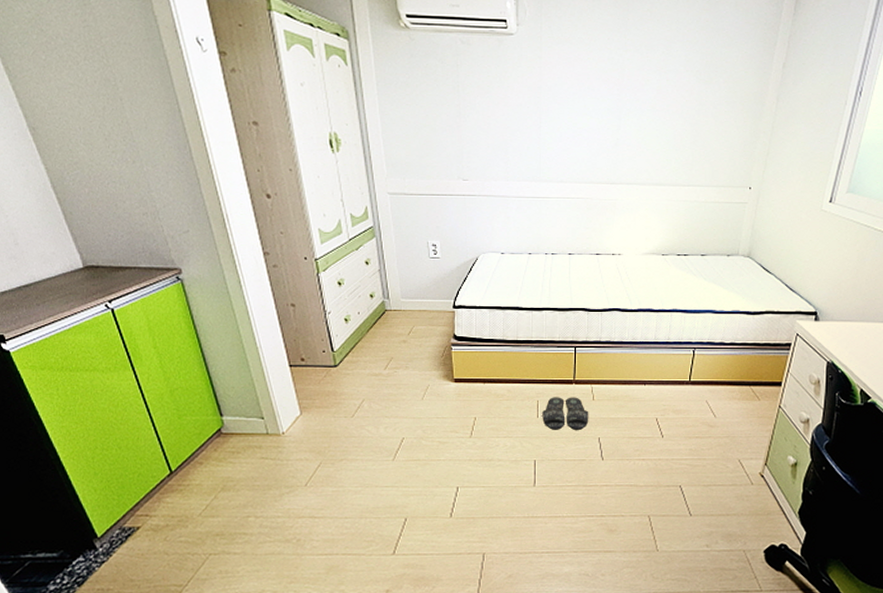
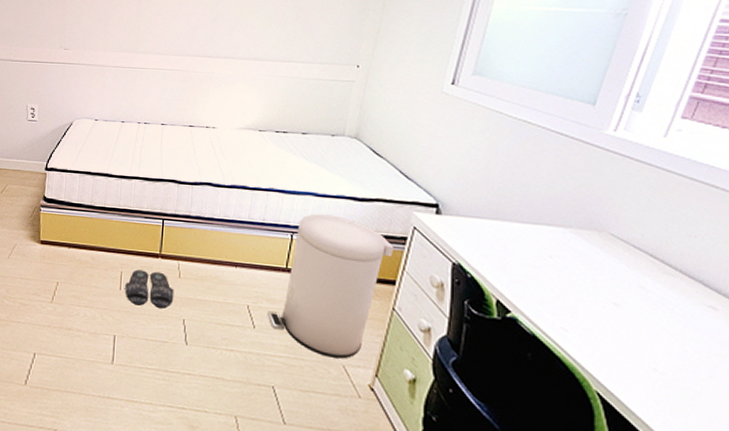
pedal bin: none [674,329,781,454] -> present [268,213,394,359]

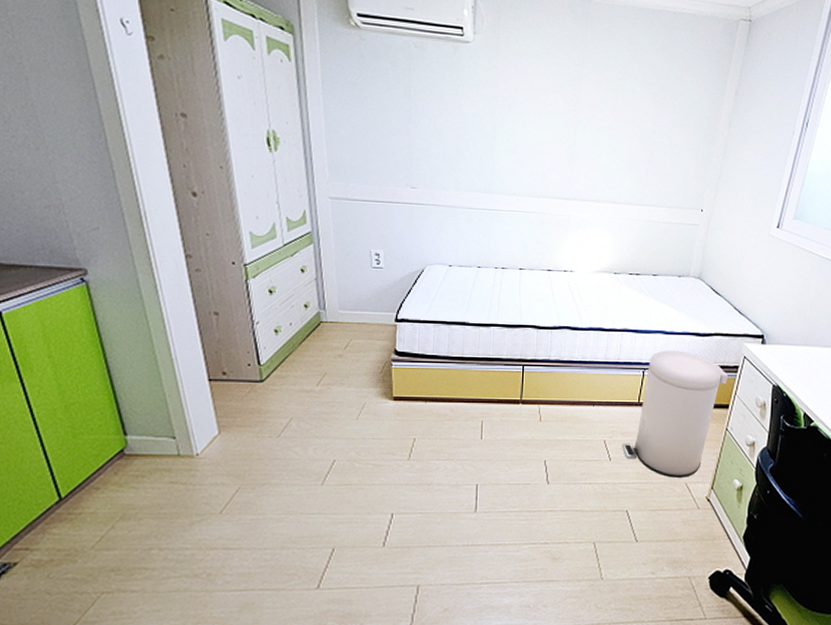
slippers: present [125,269,174,308] -> none [486,417,536,452]

